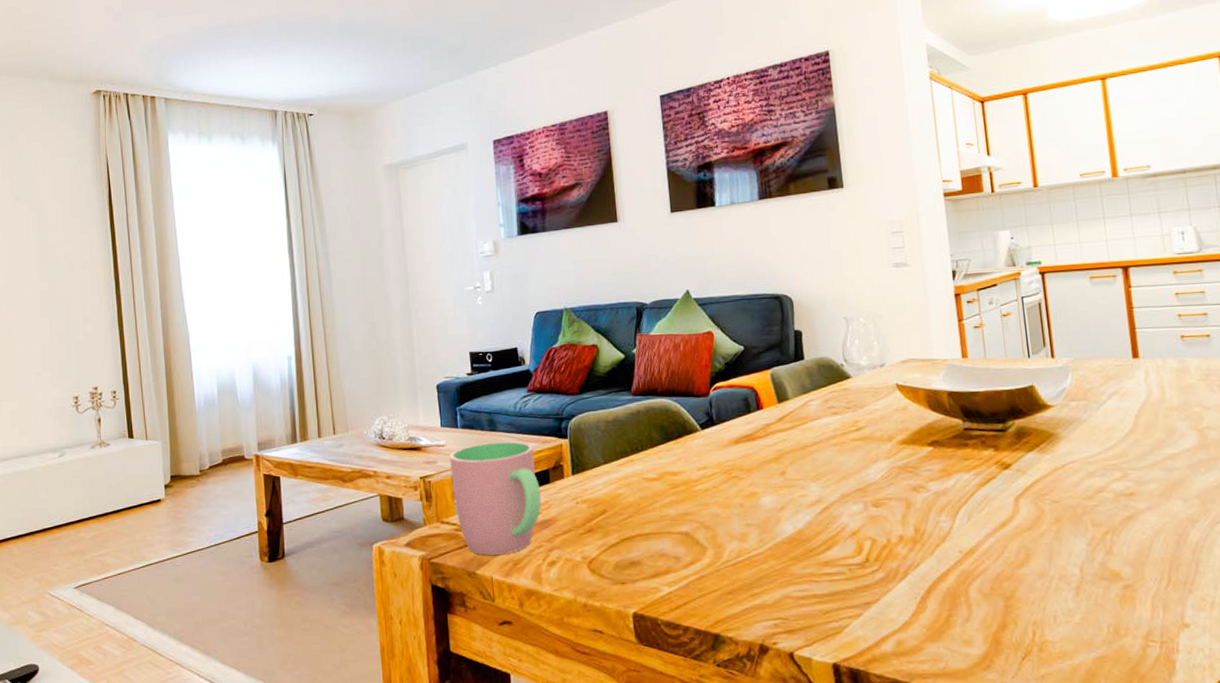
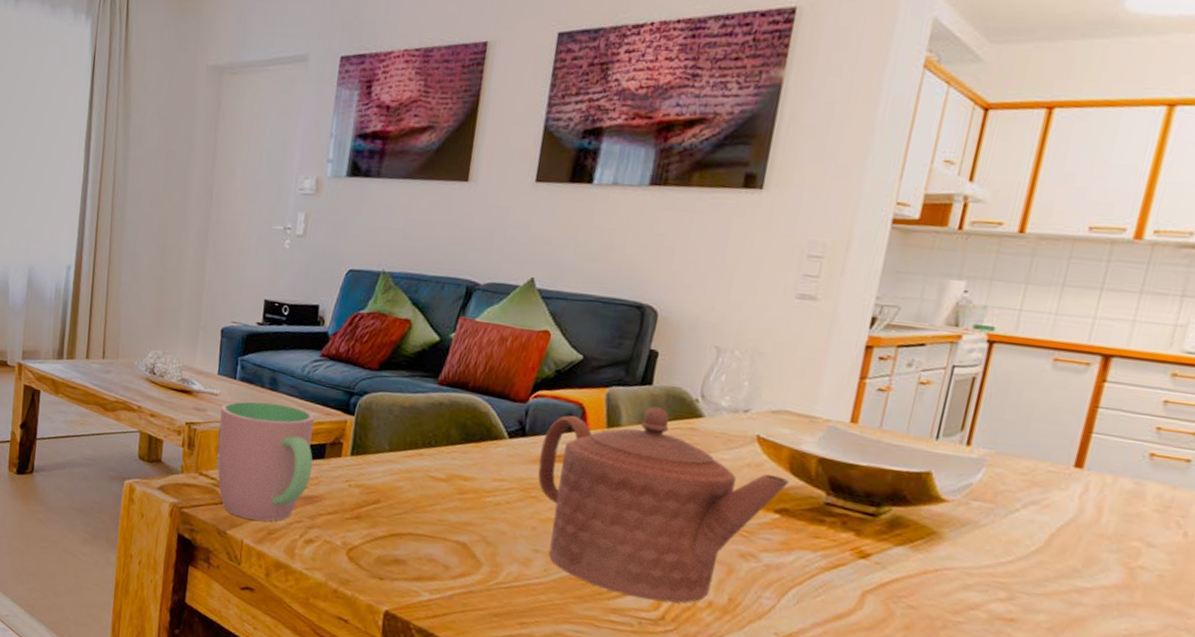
teapot: none [730,377,932,547] -> present [537,406,790,603]

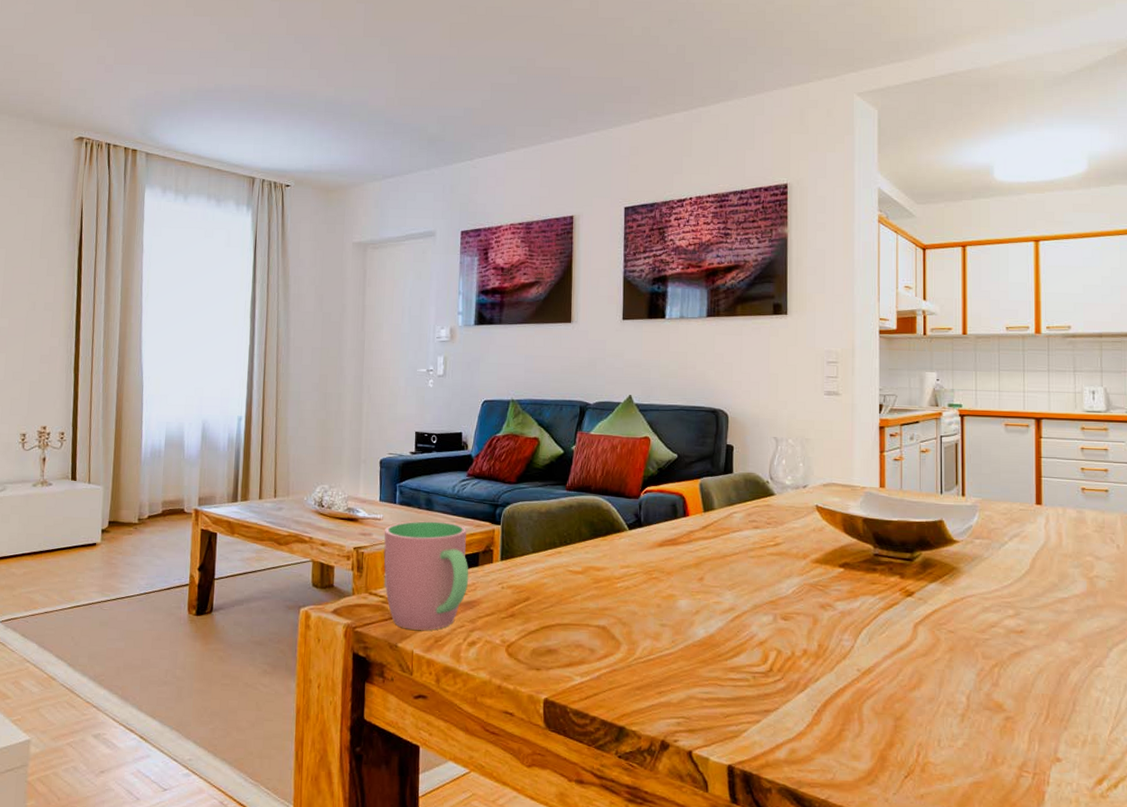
teapot: present [537,406,790,603] -> none [655,491,846,656]

